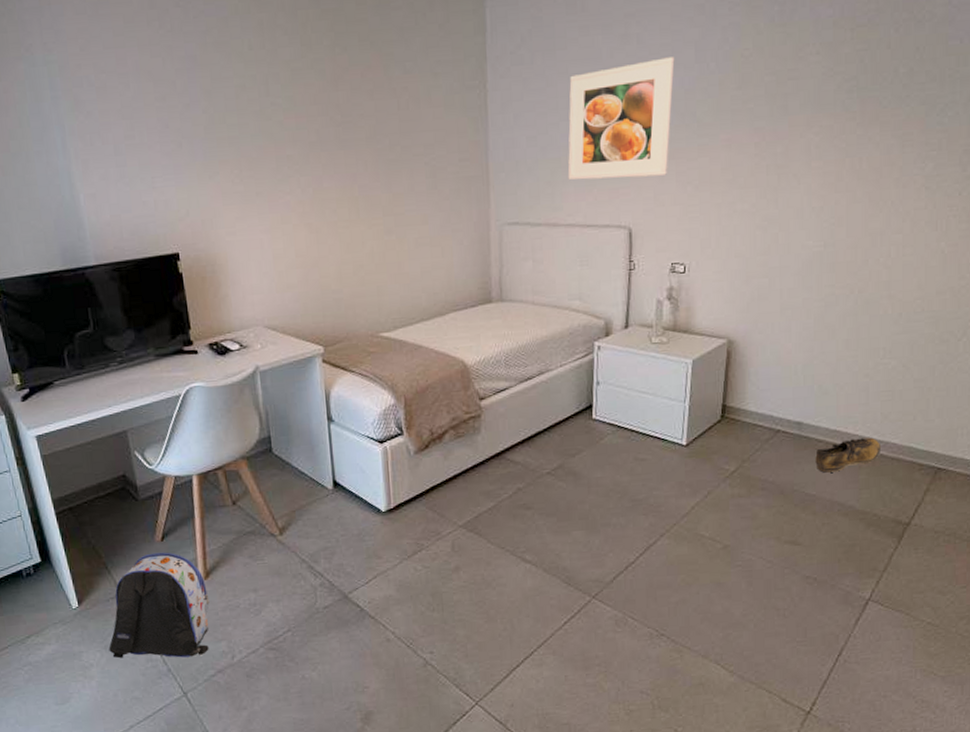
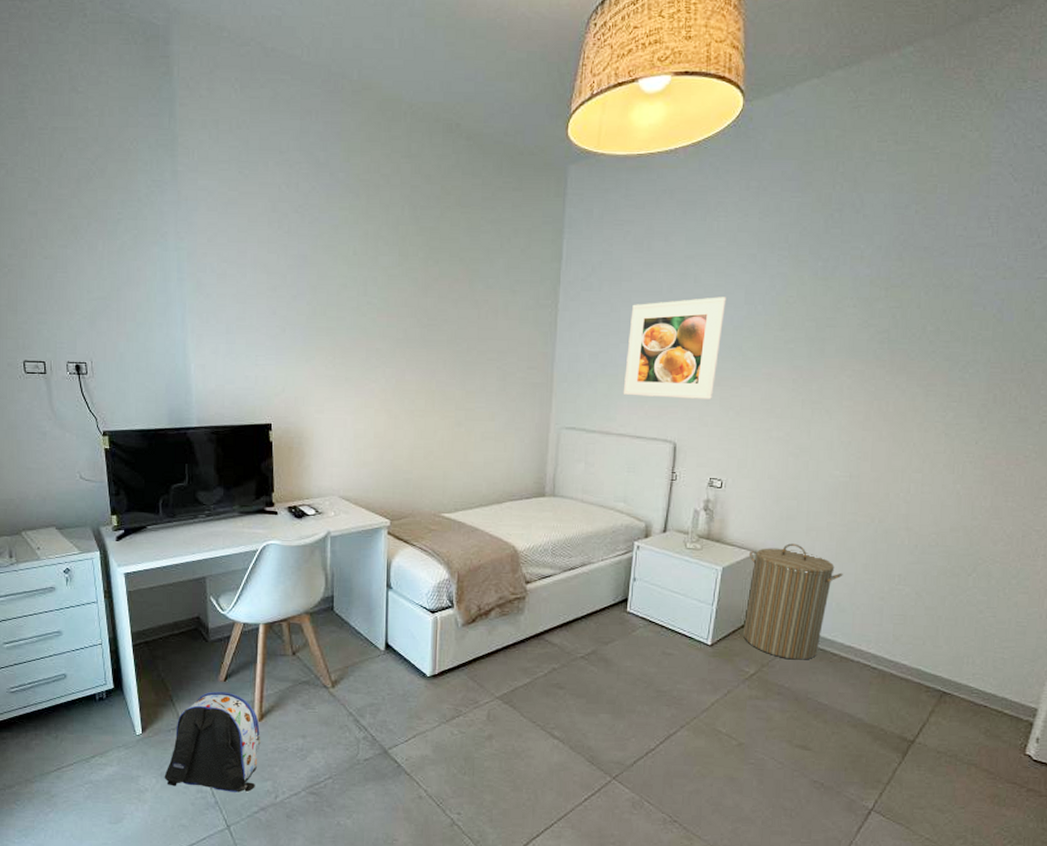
laundry hamper: none [720,325,824,452] -> present [743,543,843,660]
shoe: present [815,437,880,473] -> none [829,656,891,685]

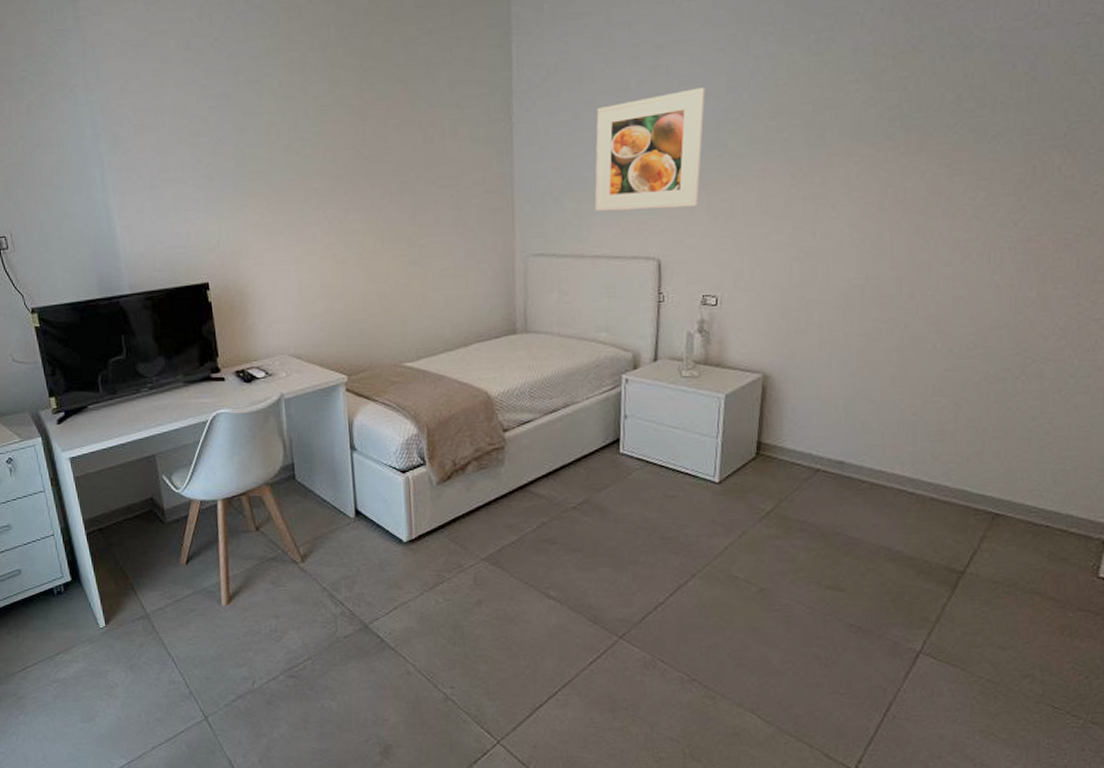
backpack: present [164,691,261,792] -> none [133,575,232,681]
laundry hamper: present [743,543,843,660] -> none [755,360,867,491]

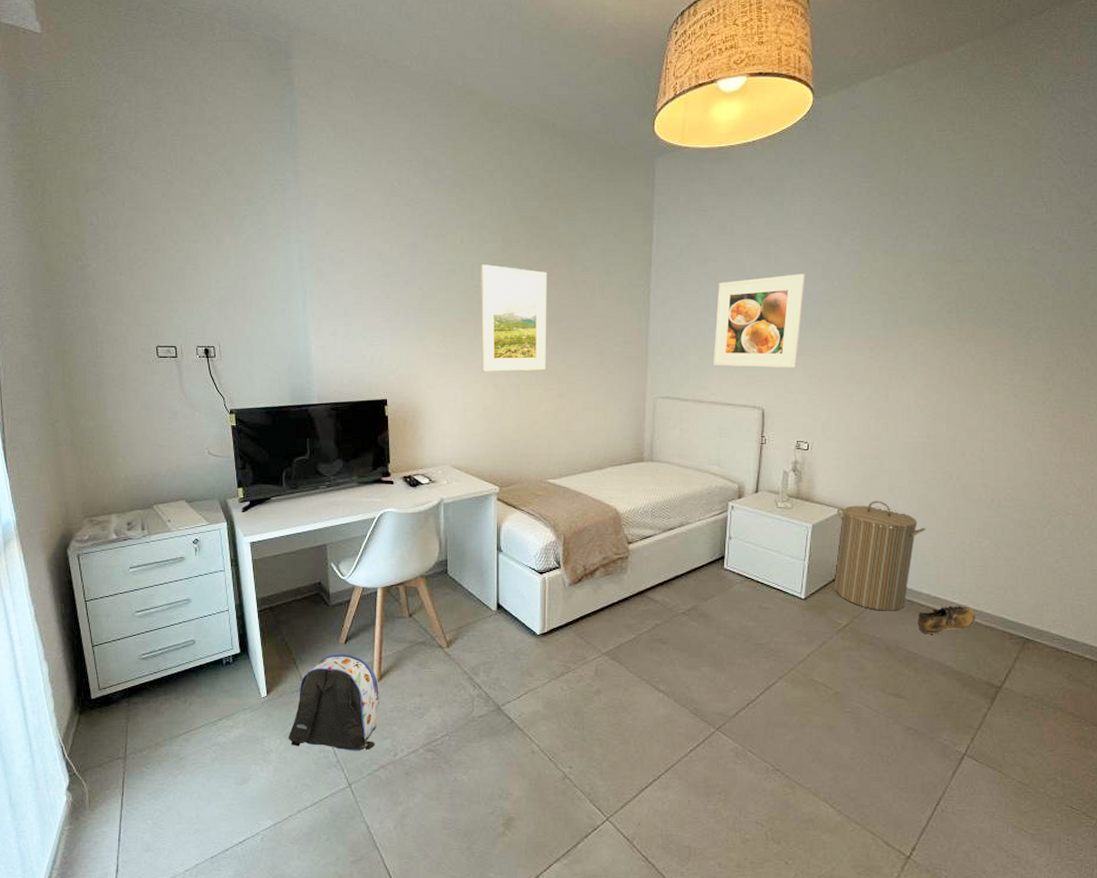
backpack: none [133,575,232,681] -> present [288,653,380,751]
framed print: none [306,110,392,241] -> present [481,264,547,372]
laundry hamper: none [755,360,867,491] -> present [835,501,926,611]
shoe: none [859,479,931,515] -> present [918,606,975,634]

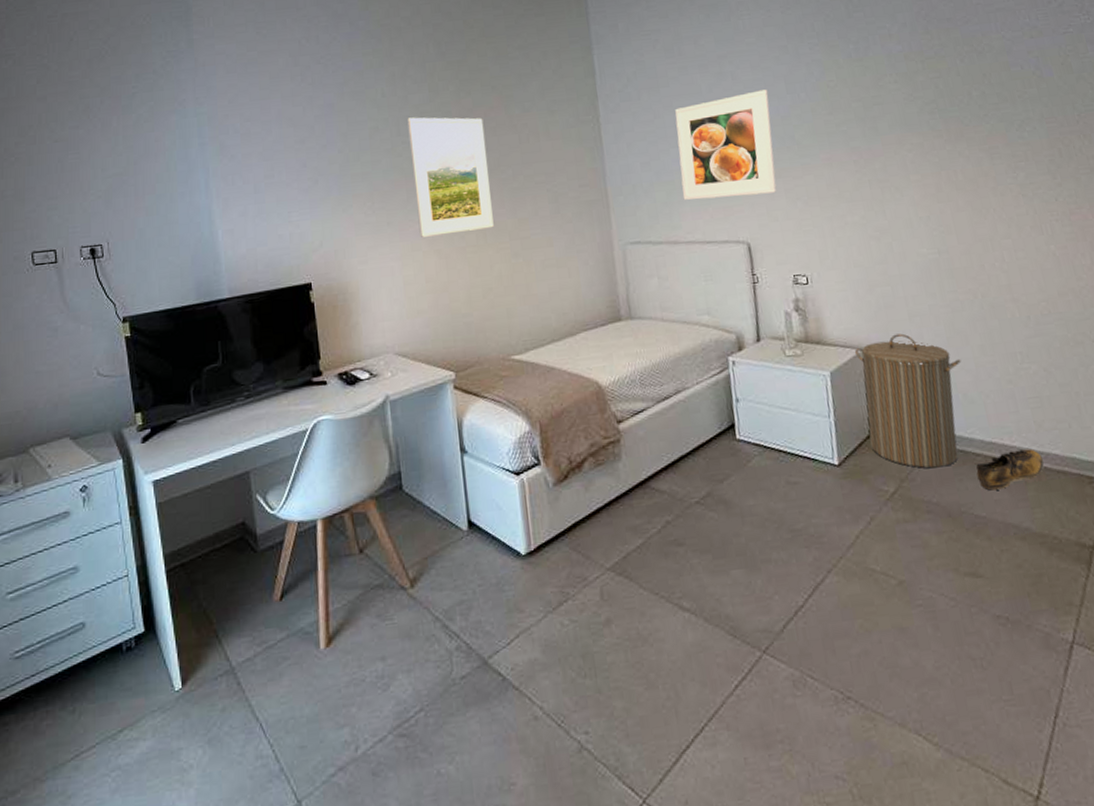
backpack: present [288,653,380,751] -> none [213,613,331,756]

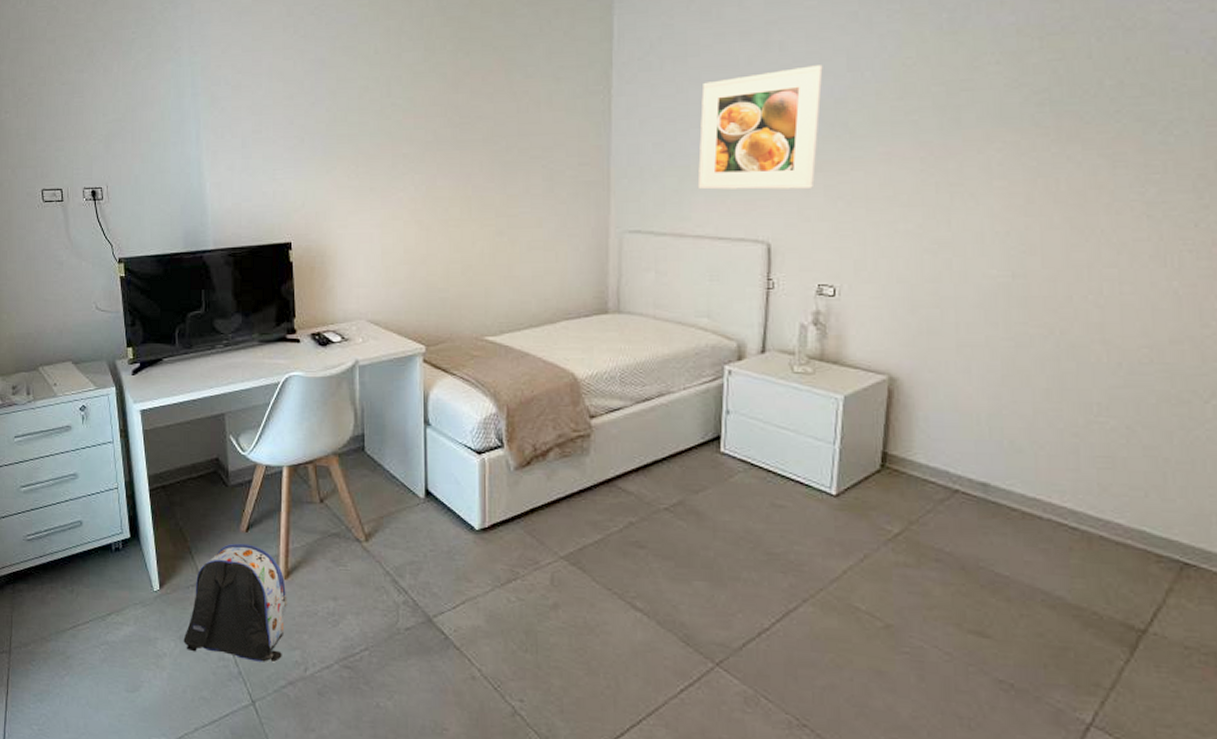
backpack: none [213,613,331,756] -> present [183,543,287,662]
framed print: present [407,117,494,237] -> none [399,77,481,206]
laundry hamper: present [855,333,962,468] -> none [880,364,1015,516]
shoe: present [976,448,1044,491] -> none [1008,511,1099,551]

